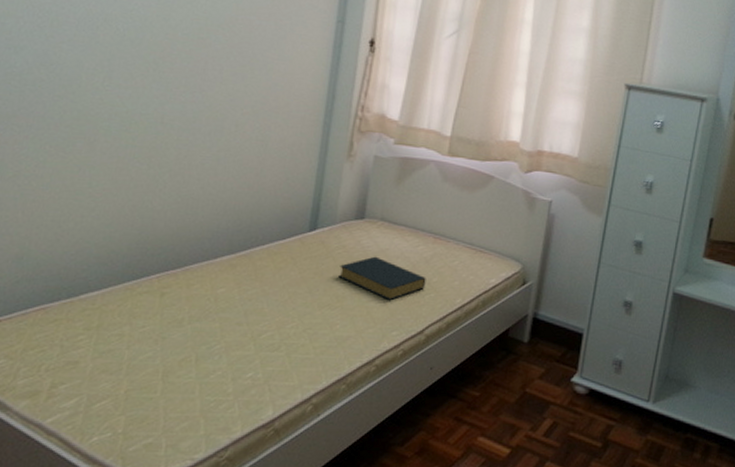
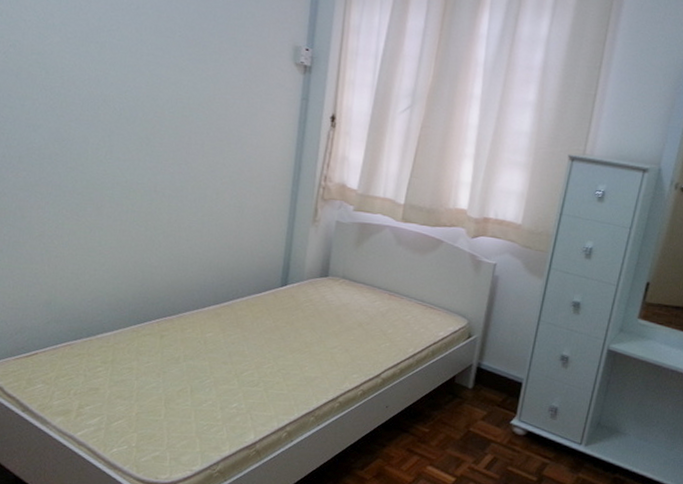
hardback book: present [339,256,426,301] -> none [307,309,382,348]

